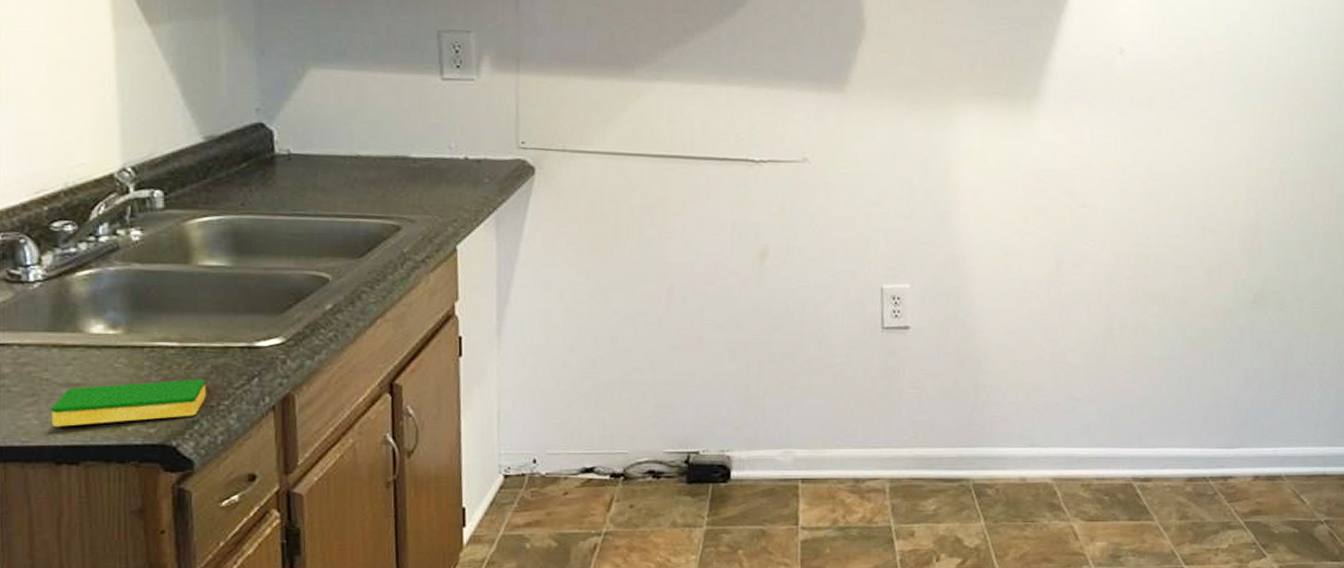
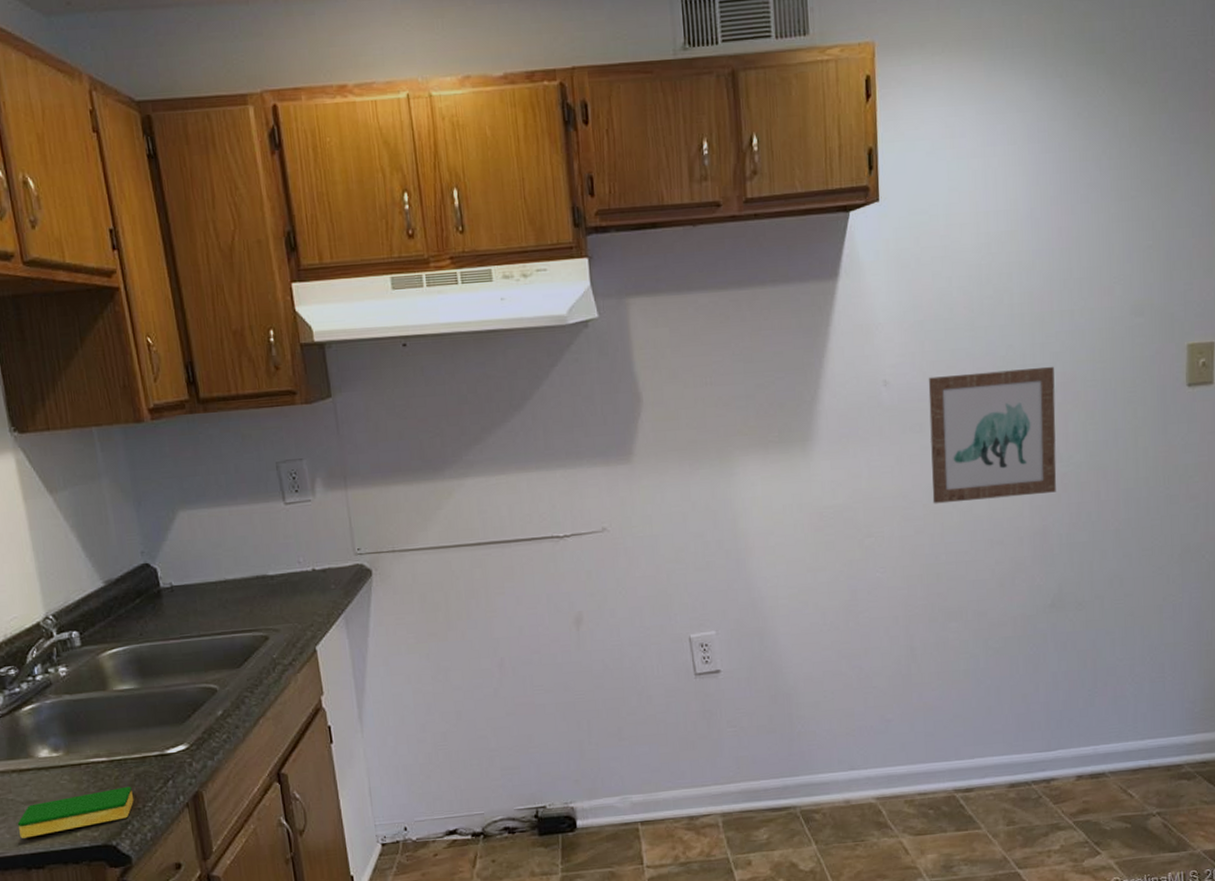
wall art: none [1151,52,1288,188] -> present [928,366,1057,504]

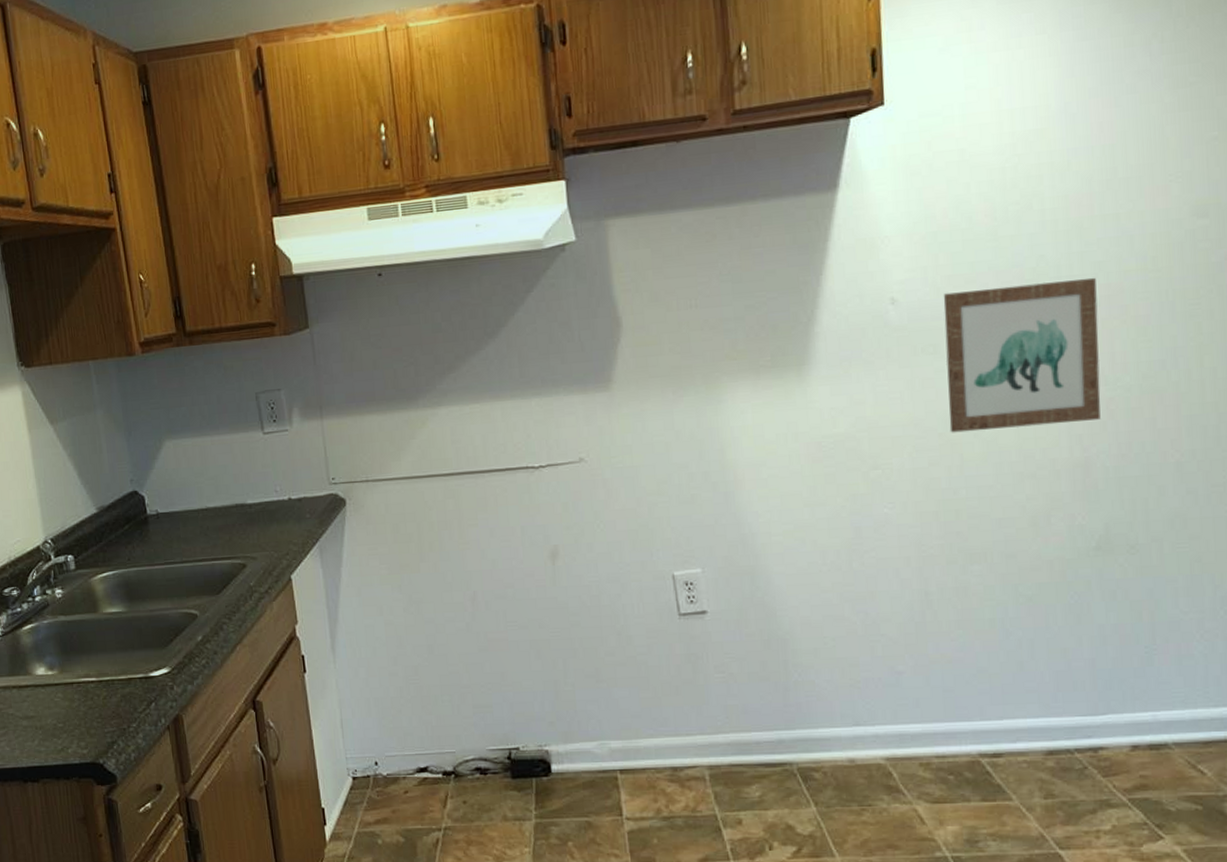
dish sponge: present [17,786,134,838] -> none [16,706,120,752]

